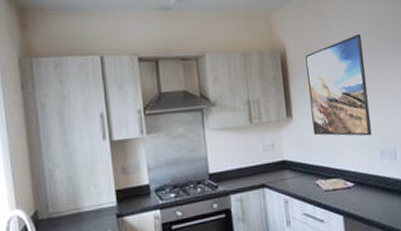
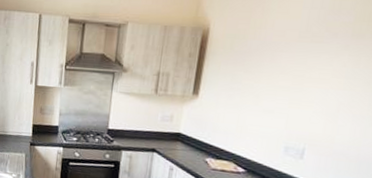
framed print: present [305,33,372,136] -> none [216,20,304,129]

